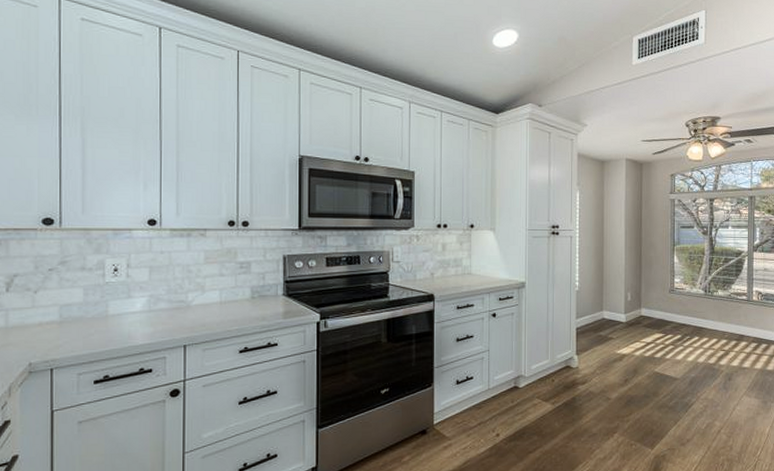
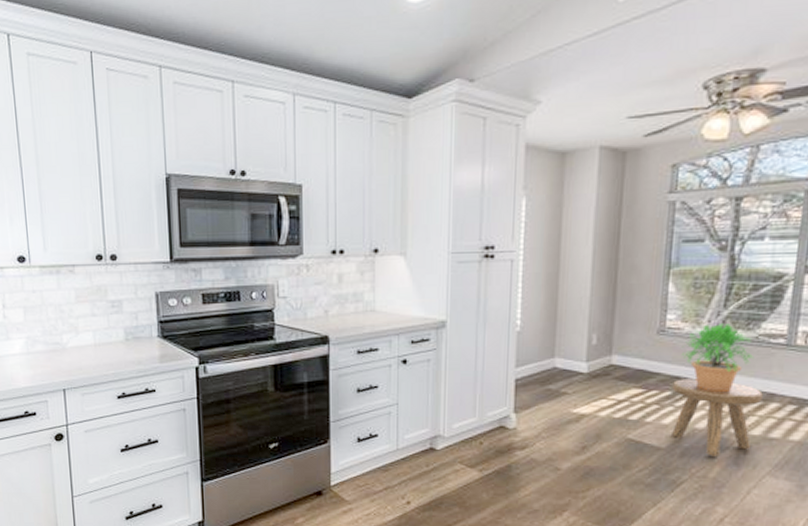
stool: none [681,325,737,383] -> present [672,379,763,457]
potted plant: none [685,284,729,334] -> present [681,322,754,391]

